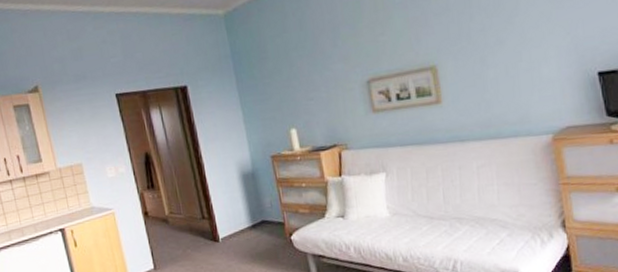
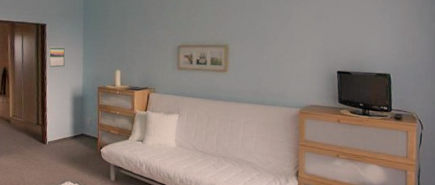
calendar: none [196,111,222,142] -> present [48,46,65,68]

